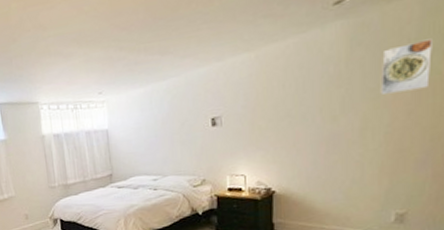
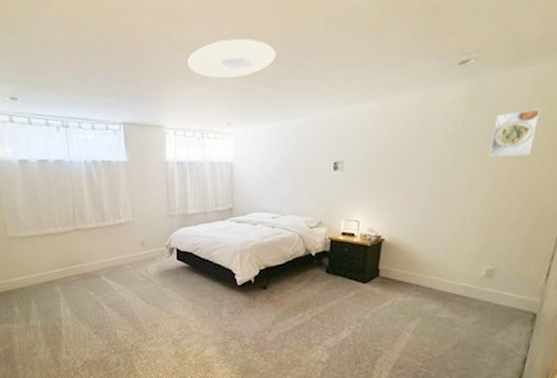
ceiling light: none [55,9,141,52] -> present [187,38,277,79]

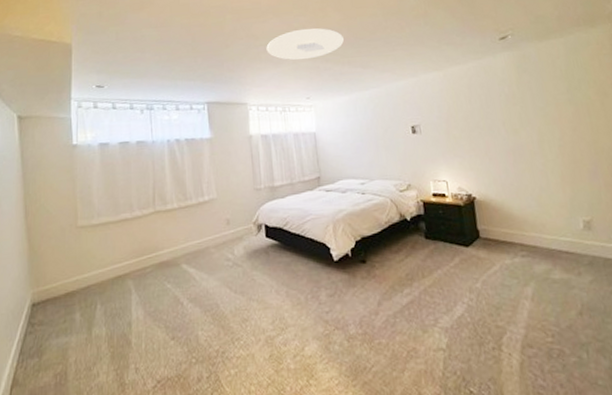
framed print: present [488,109,540,157] -> none [543,71,584,113]

